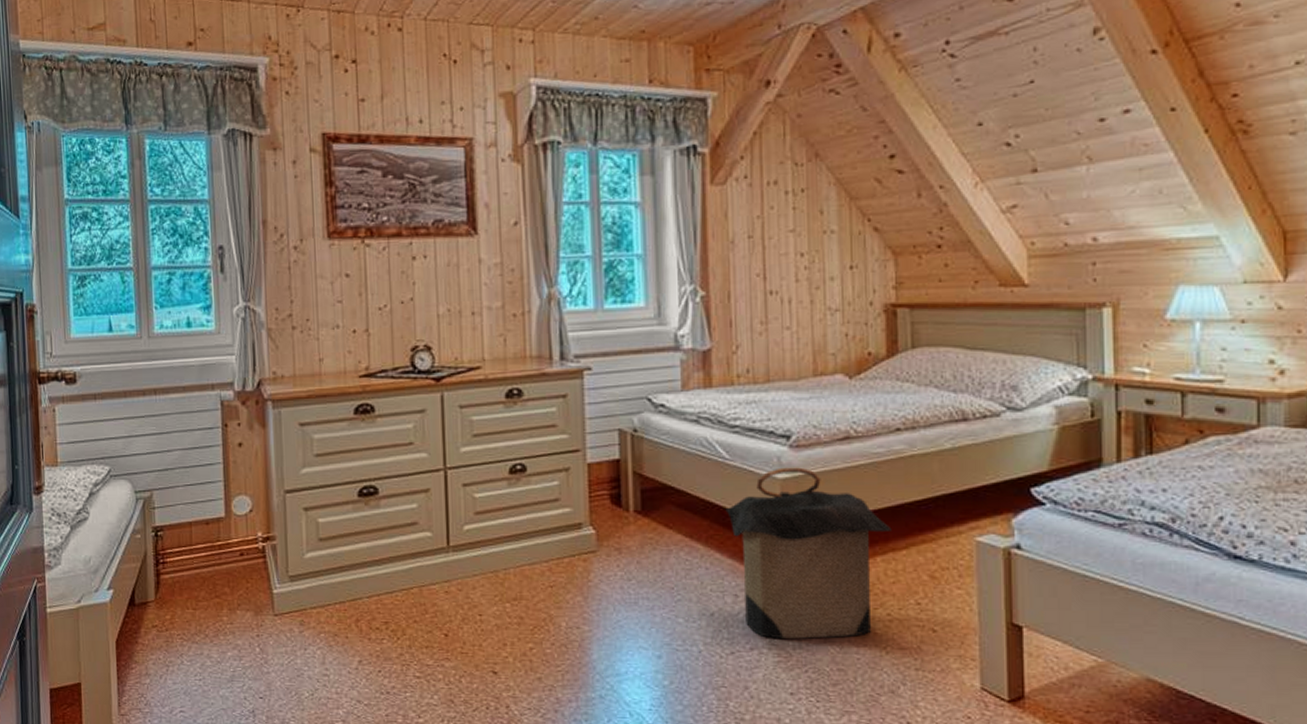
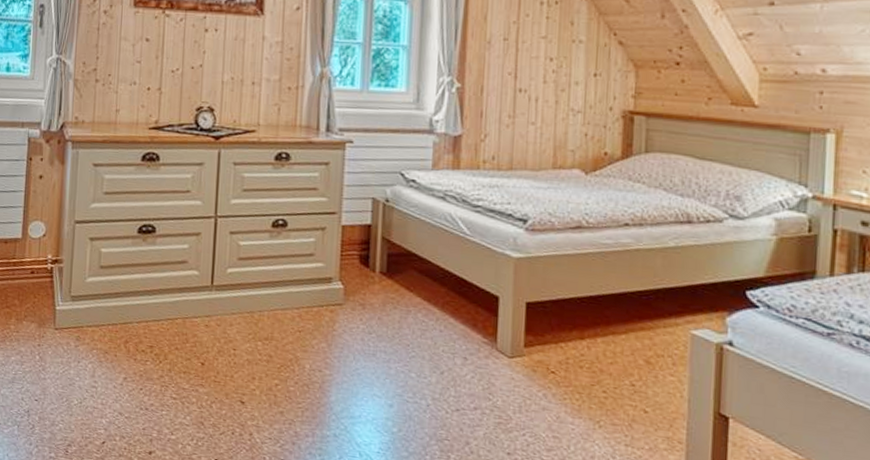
laundry hamper: present [725,467,892,639] -> none [462,247,614,408]

